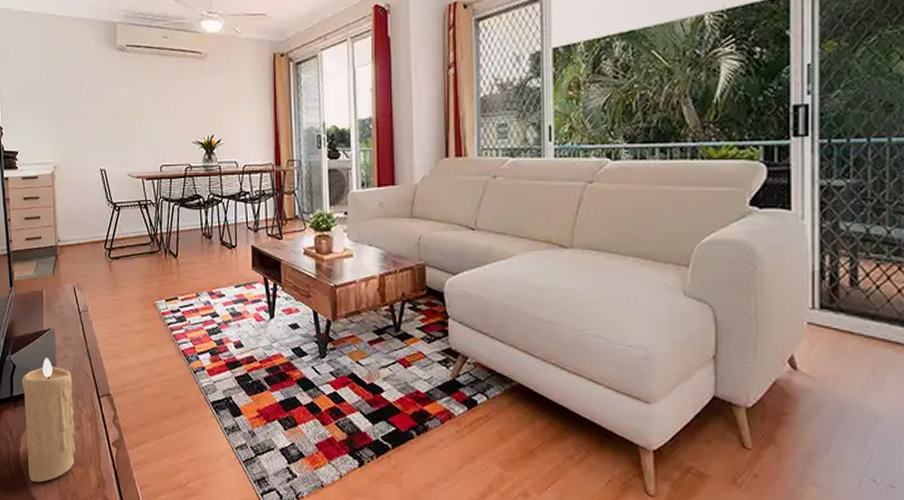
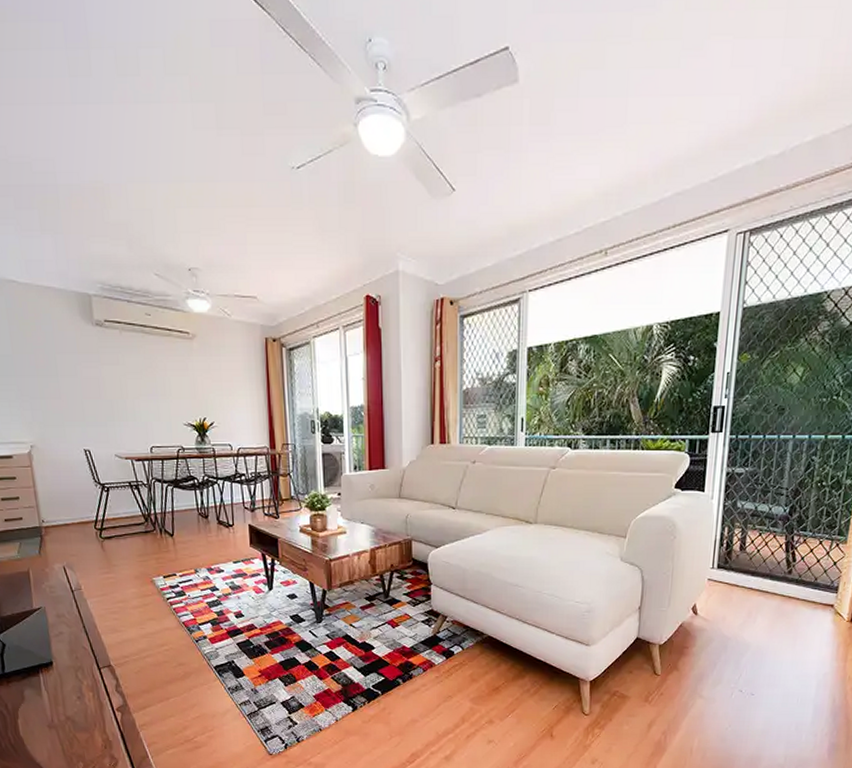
candle: present [21,358,76,483] -> none [13,635,79,749]

